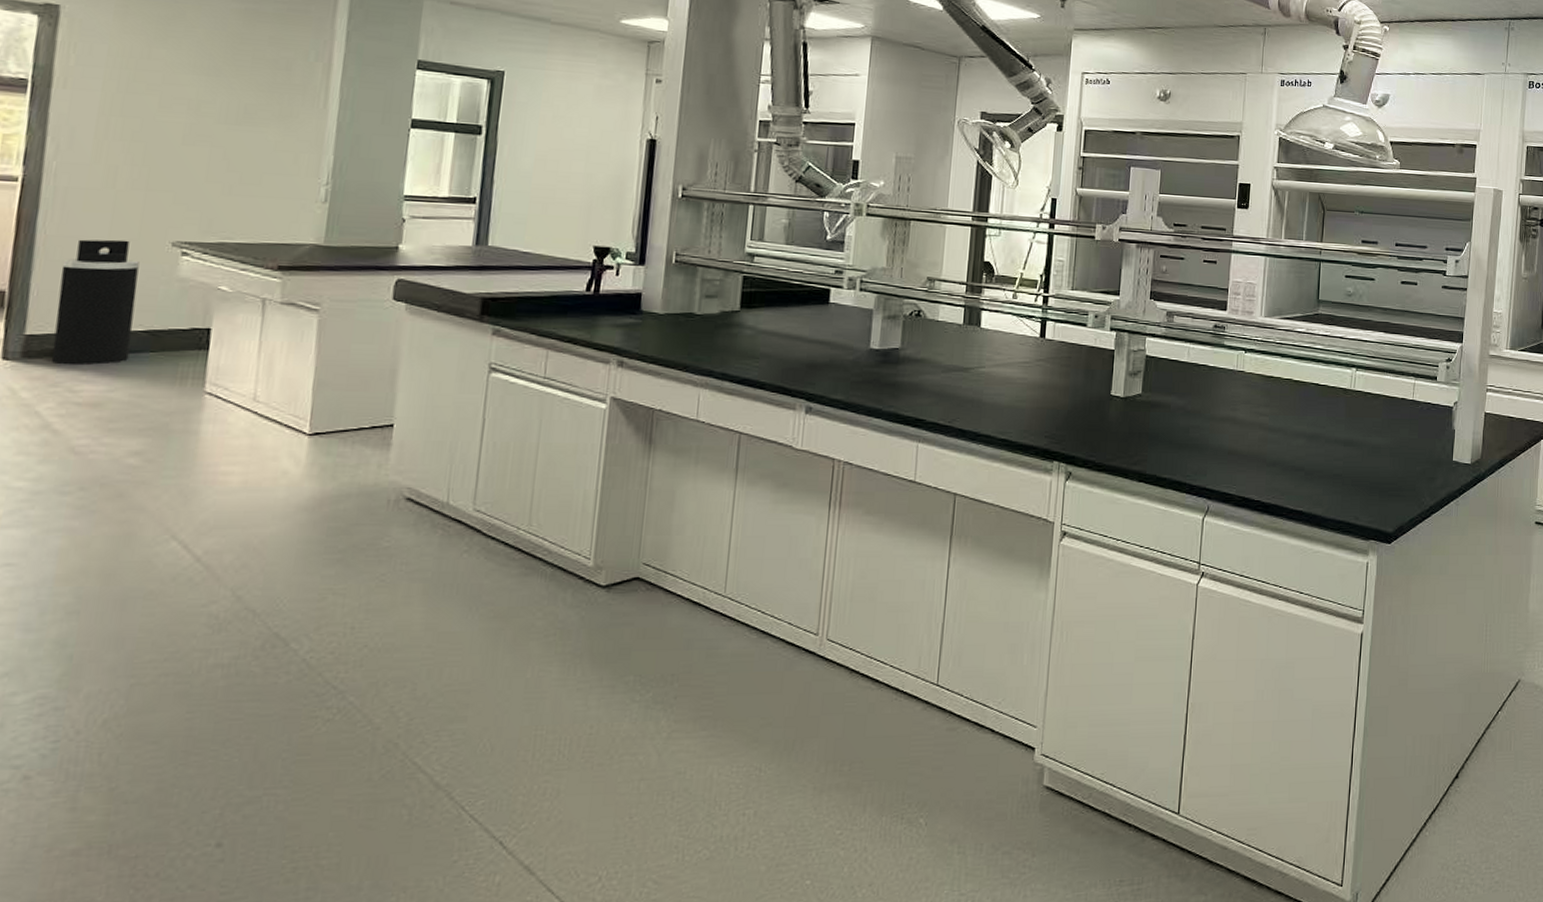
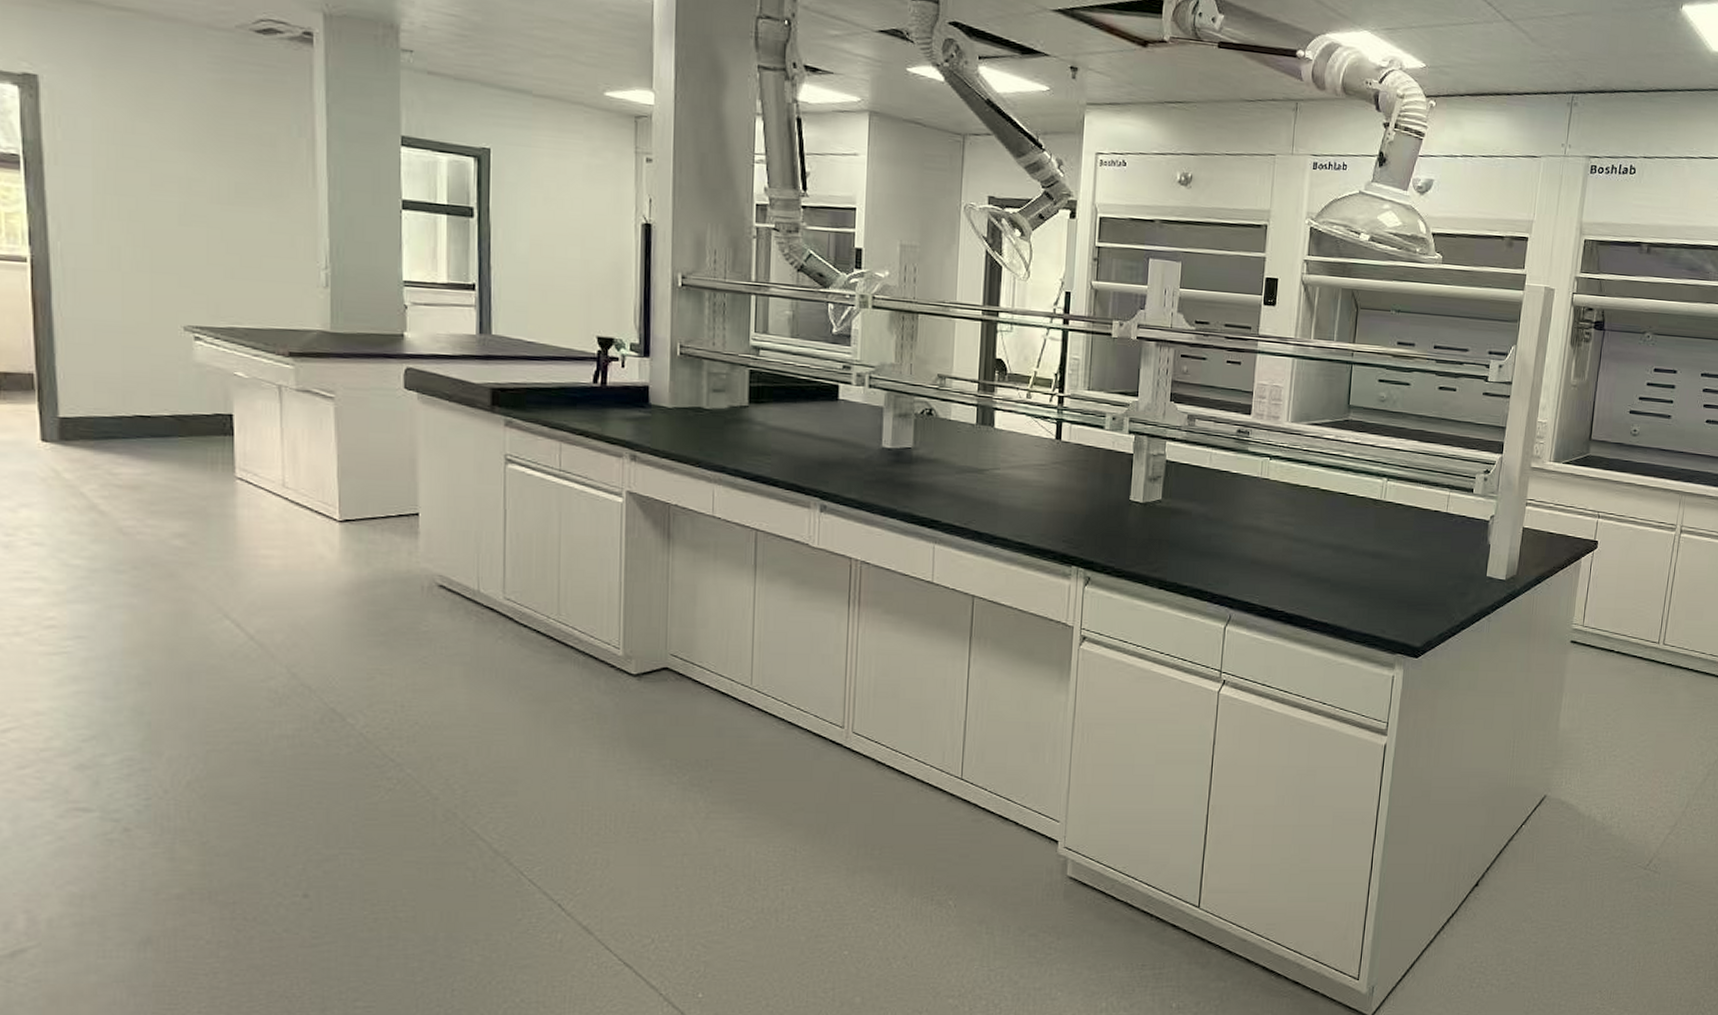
trash can: present [51,239,140,365] -> none [82,322,159,448]

